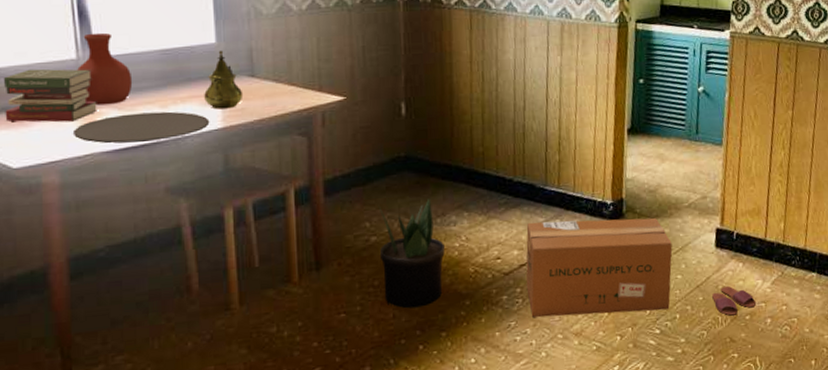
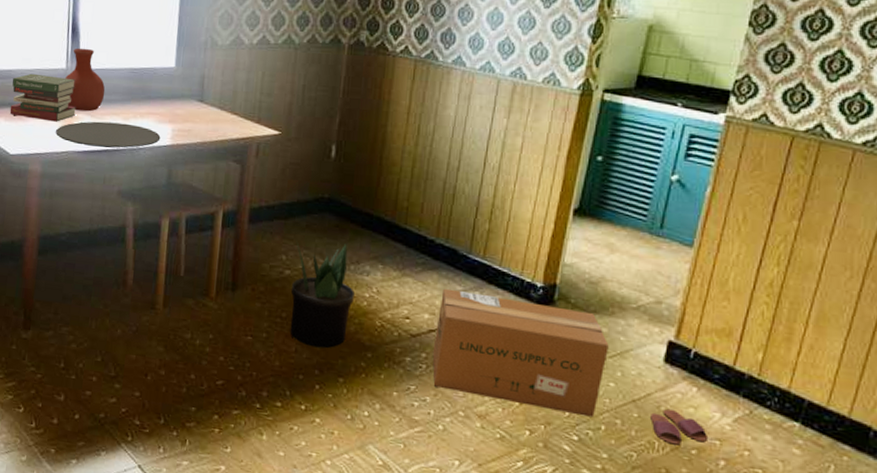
teapot: present [204,50,244,110] -> none [159,74,192,129]

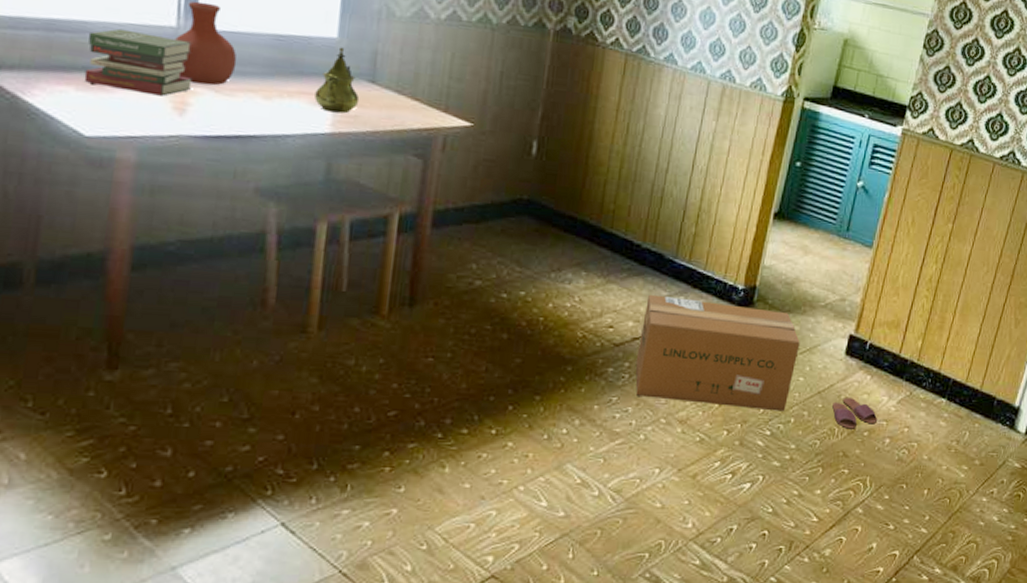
placemat: present [56,121,161,148] -> none [160,97,317,134]
teapot: none [159,74,192,129] -> present [314,47,360,114]
planter: present [289,240,355,349] -> none [479,246,555,365]

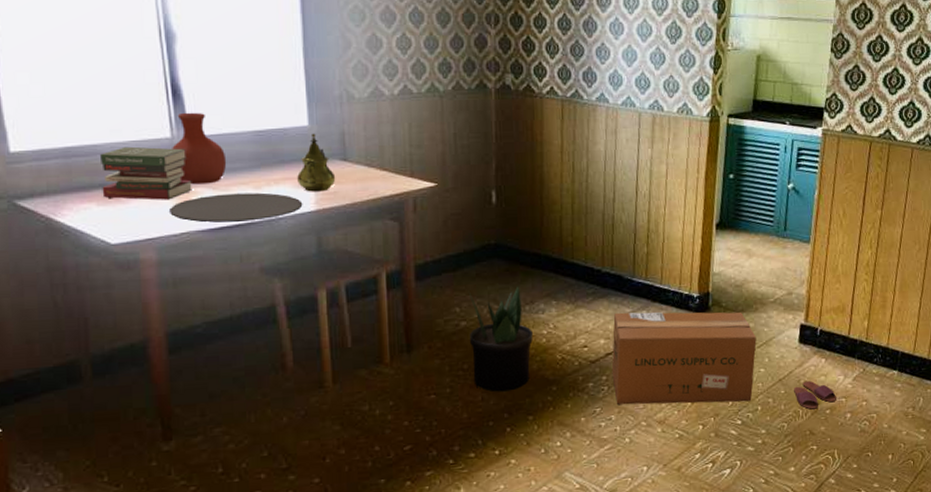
placemat: none [160,97,317,134] -> present [170,192,303,223]
planter: none [479,246,555,365] -> present [468,286,533,392]

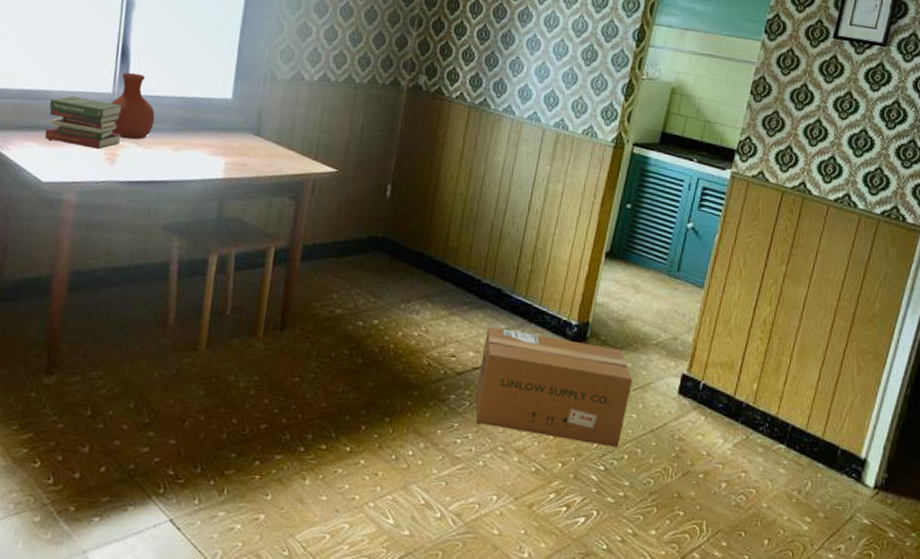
placemat: present [170,192,303,223] -> none [96,150,213,180]
teapot: present [297,133,336,192] -> none [212,106,247,162]
planter: present [468,286,533,392] -> none [338,278,404,388]
slippers: present [794,381,836,410] -> none [666,437,712,470]

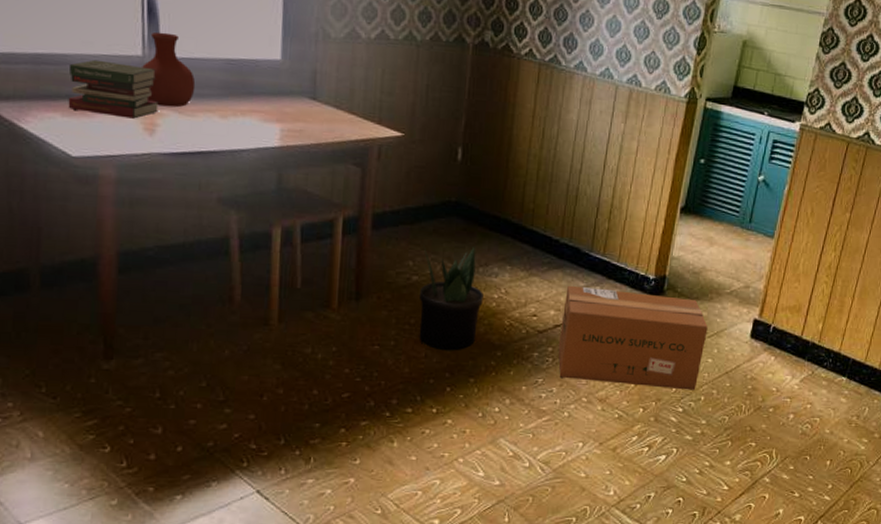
planter: none [338,278,404,388] -> present [419,245,483,351]

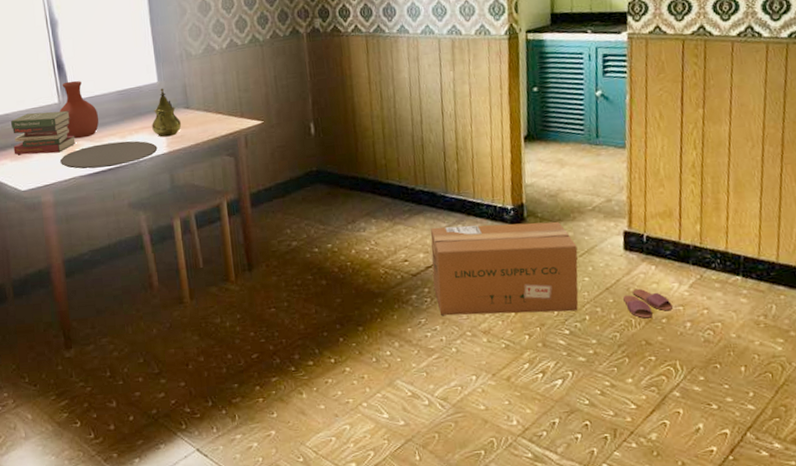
placemat: none [133,118,267,149] -> present [60,141,158,168]
teapot: none [264,68,303,129] -> present [152,88,182,138]
planter: present [419,245,483,351] -> none [296,207,357,305]
slippers: none [739,377,781,406] -> present [623,289,672,319]

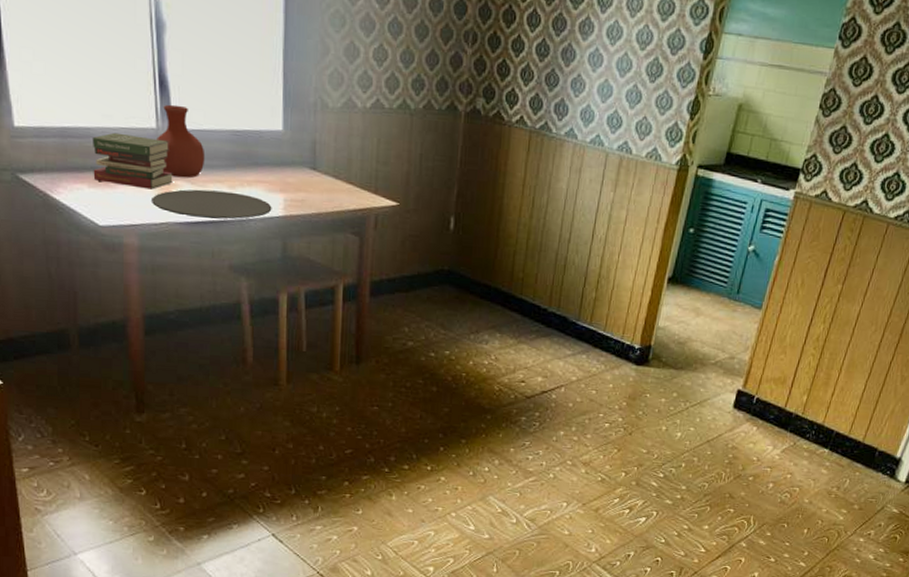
teapot: present [152,88,182,138] -> none [269,139,305,199]
box: present [430,221,579,316] -> none [545,353,691,457]
slippers: present [623,289,672,319] -> none [720,446,762,474]

